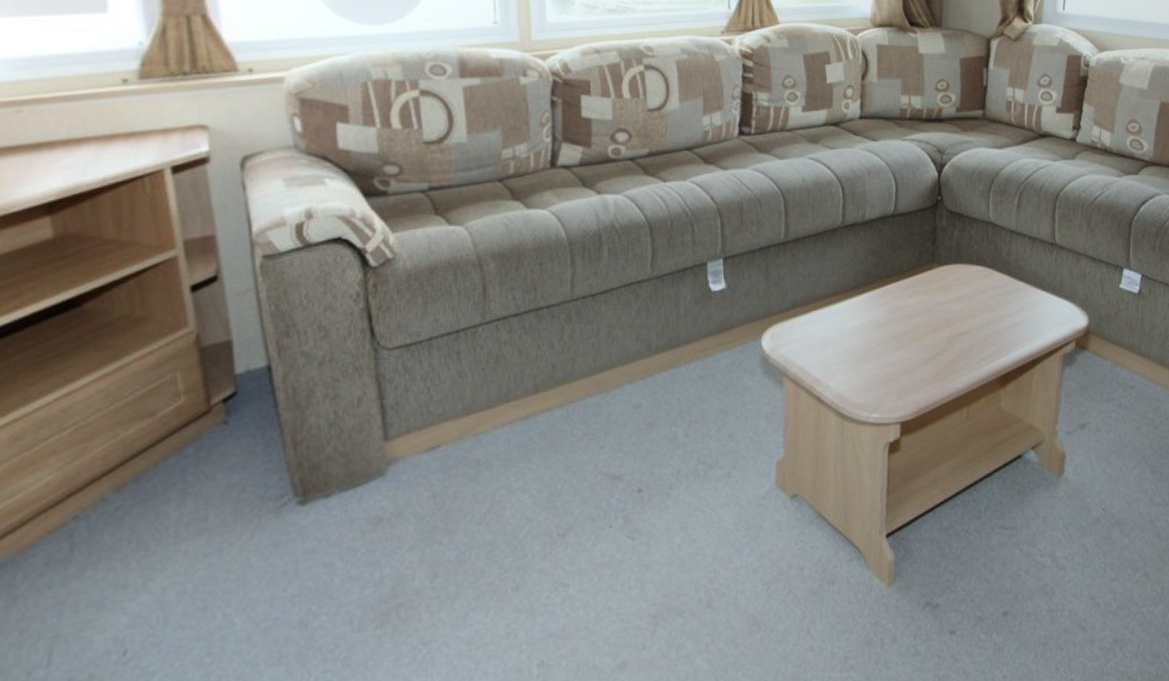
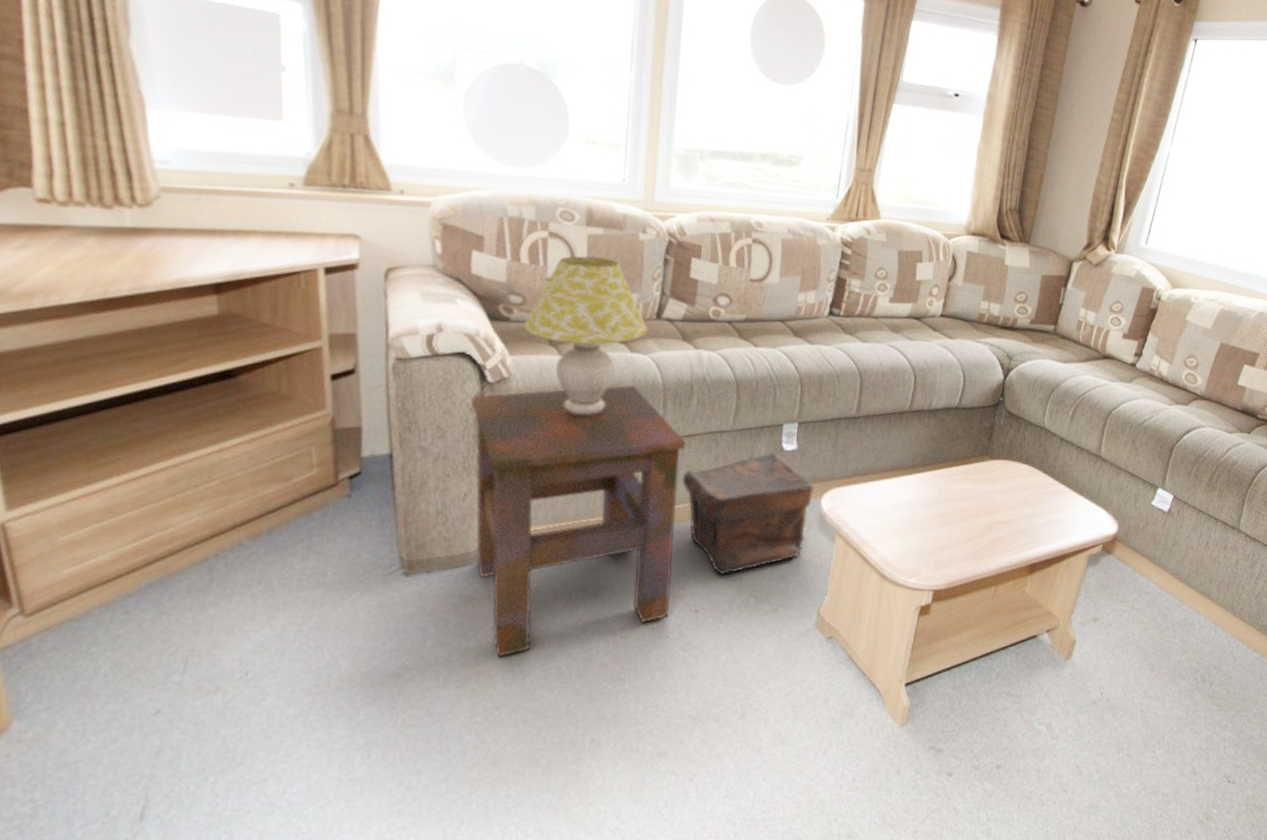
side table: none [353,245,609,583] -> present [470,384,685,657]
table lamp: none [403,109,544,289] -> present [523,256,648,416]
pouch: none [603,295,752,444] -> present [682,452,815,576]

